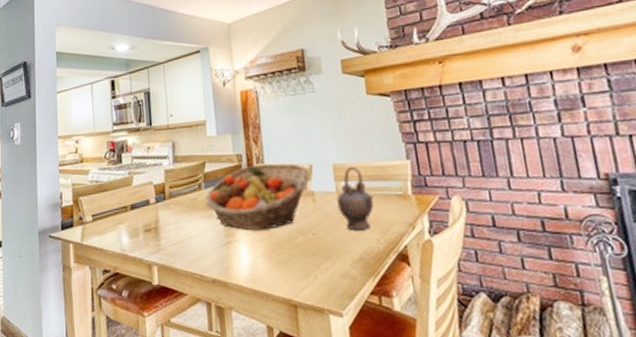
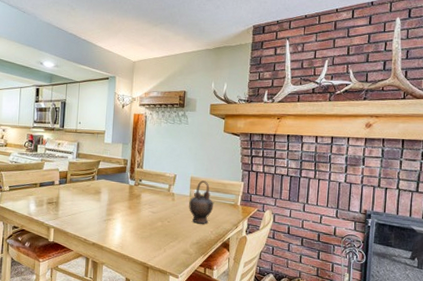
fruit basket: present [205,163,311,231] -> none [96,168,174,215]

